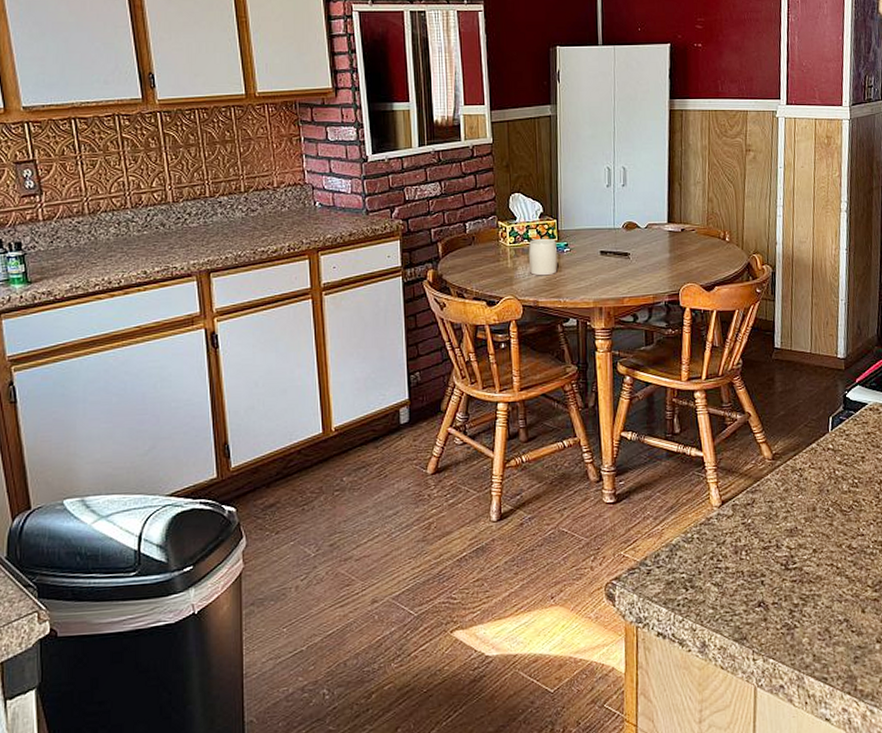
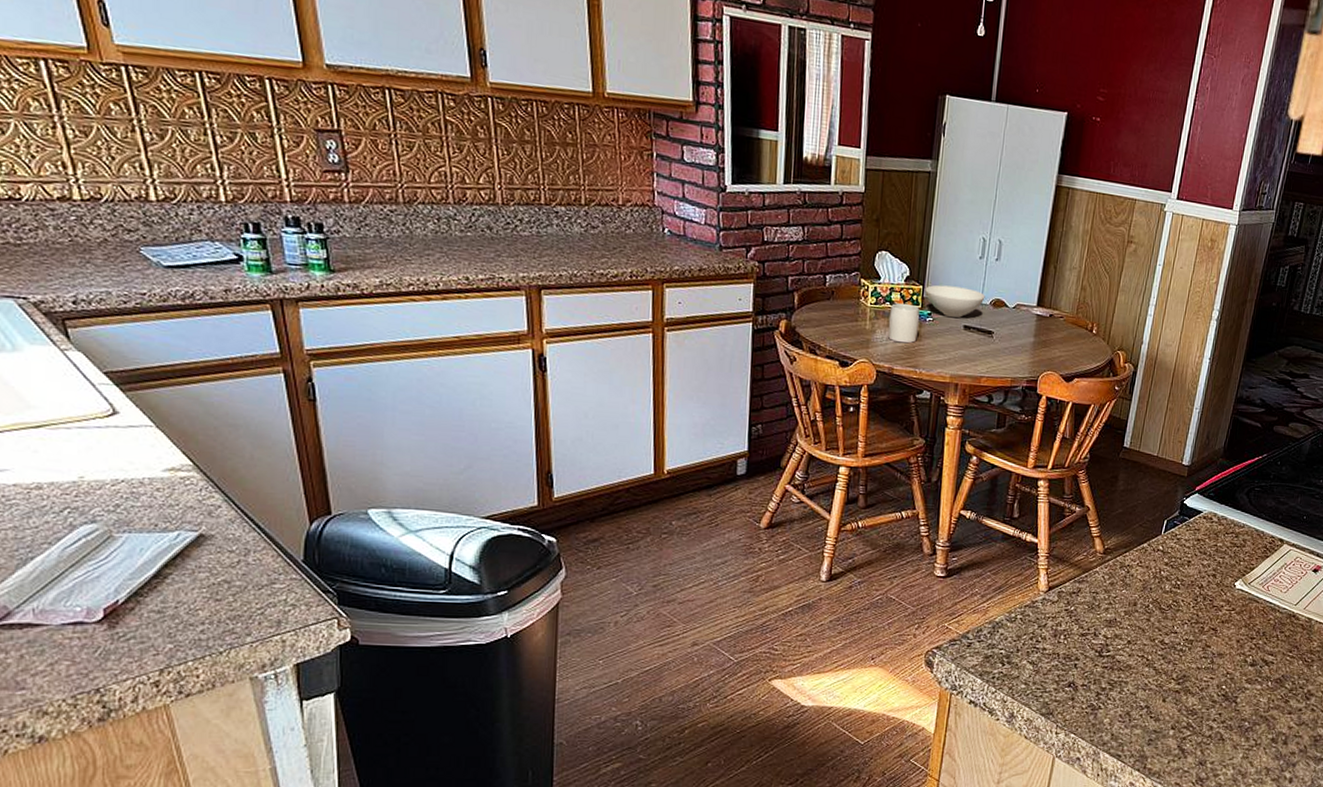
bowl: none [559,216,617,246] -> present [925,285,985,319]

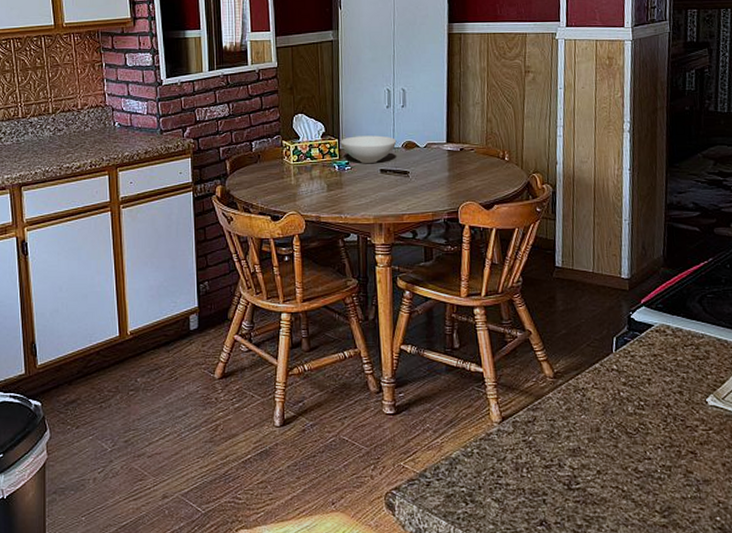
mug: present [887,303,920,344] -> none [310,156,340,193]

